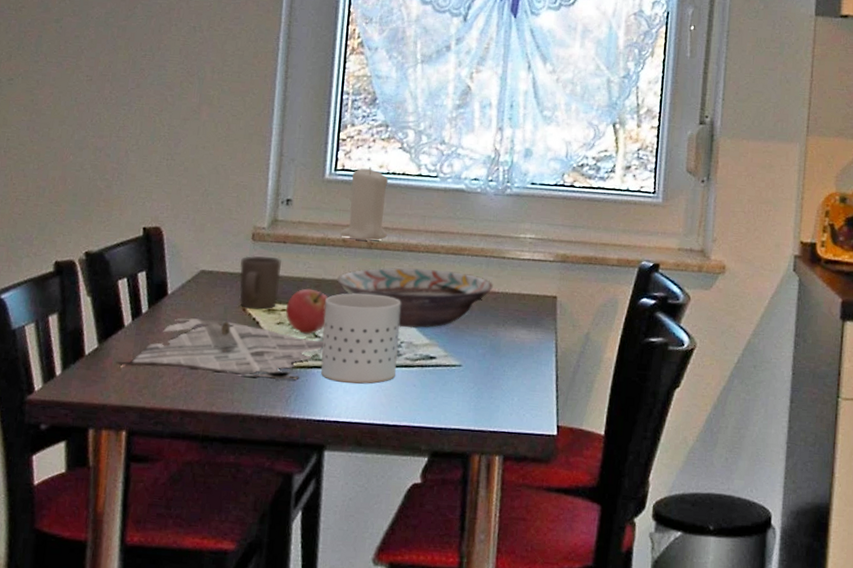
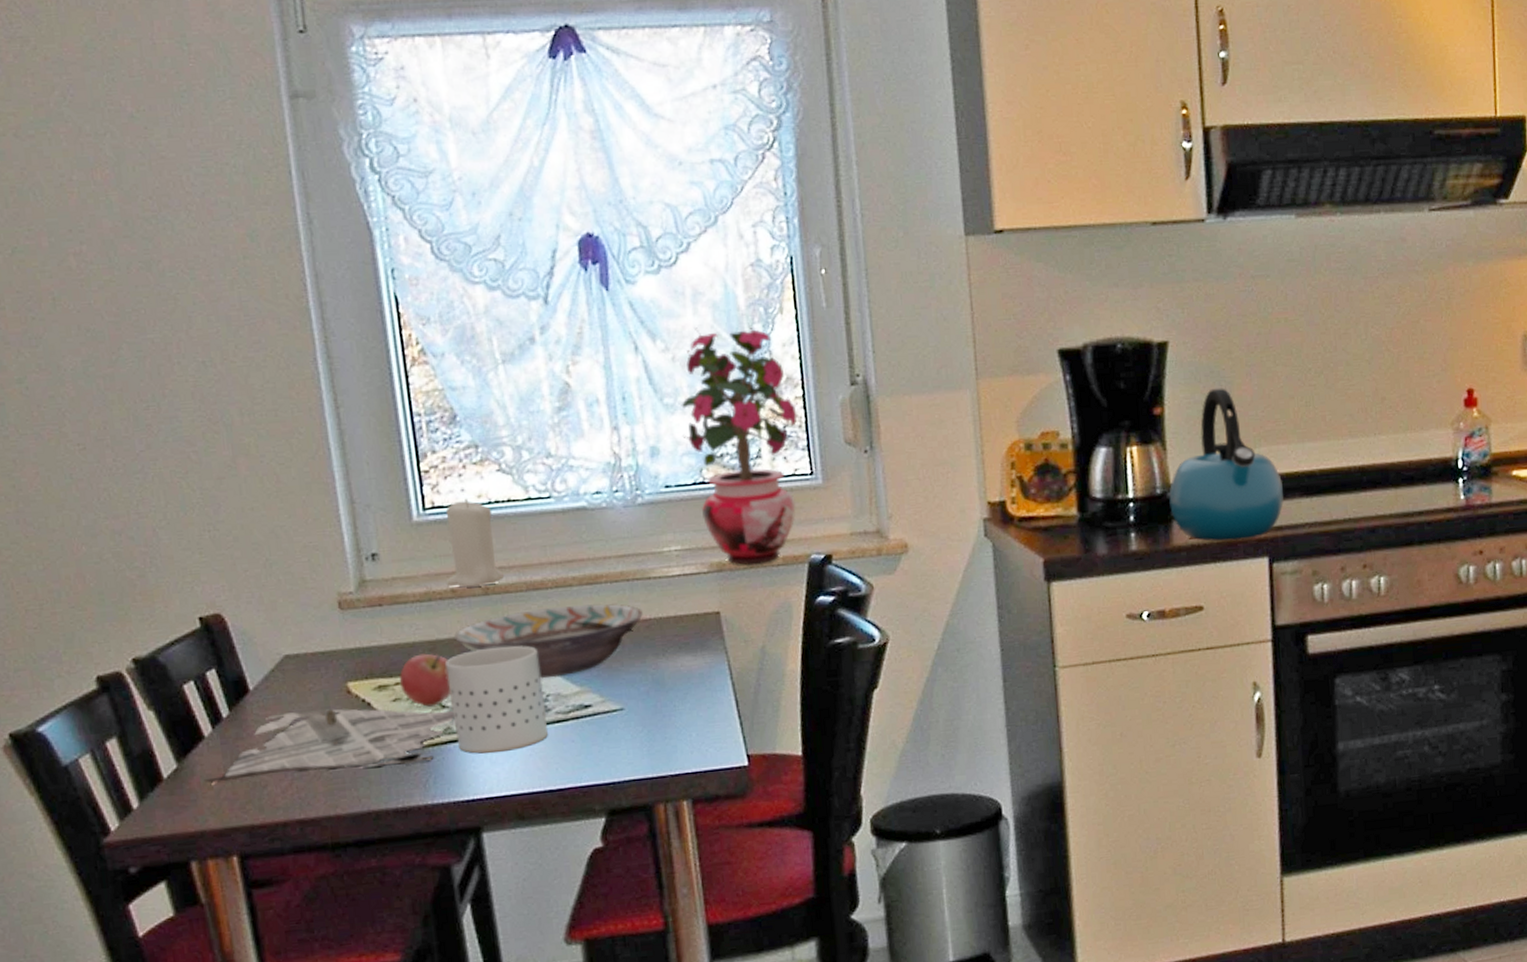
mug: present [239,255,281,310] -> none [331,624,387,690]
potted flower: none [553,57,653,262] -> present [681,324,799,565]

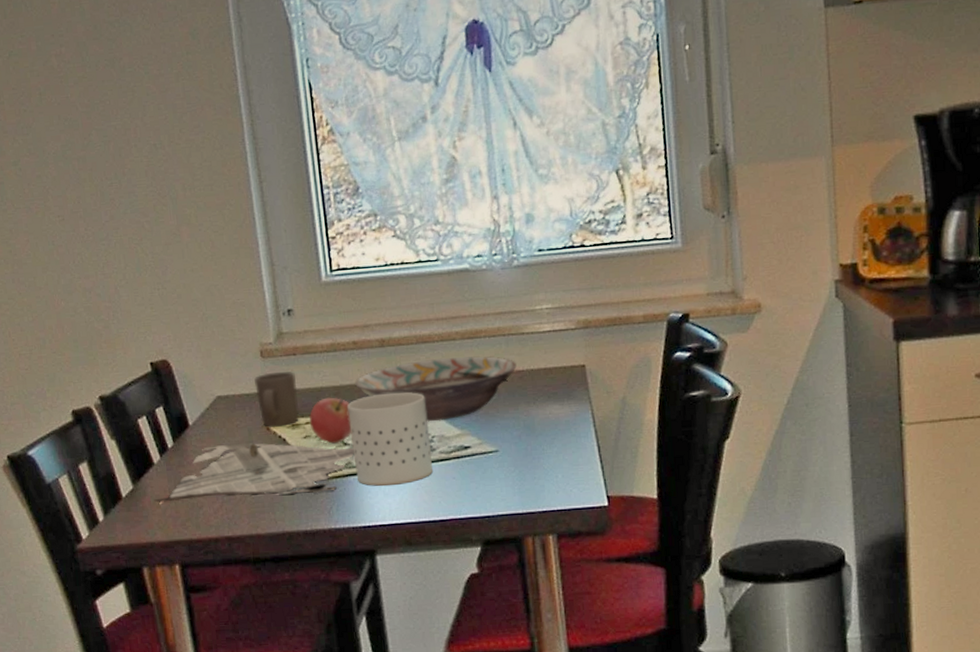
mug: none [331,624,387,690] -> present [254,371,299,427]
candle: present [445,498,504,588] -> none [348,261,397,340]
potted flower: present [681,324,799,565] -> none [554,99,661,322]

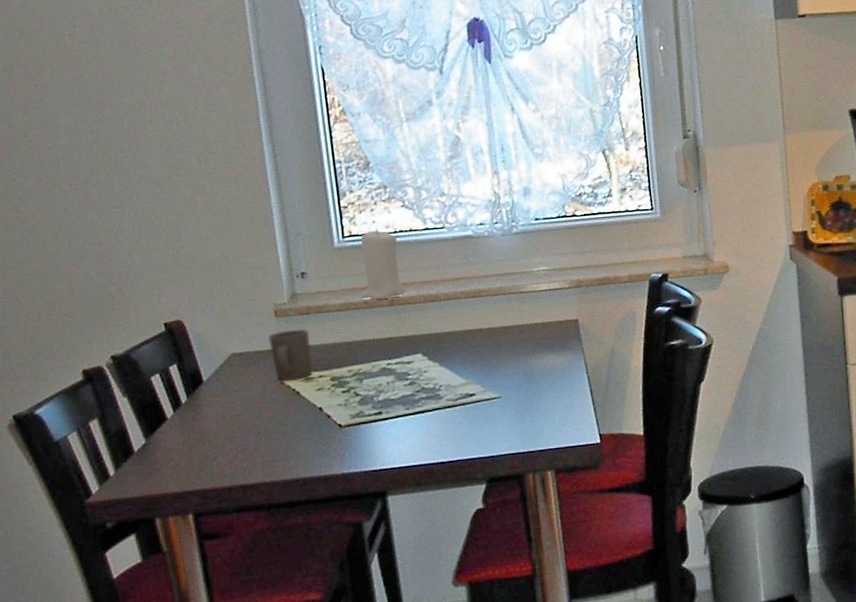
newspaper: present [153,443,354,503] -> none [166,396,366,456]
fruit: present [308,397,351,444] -> none [322,352,363,395]
mug: present [347,392,433,486] -> none [359,346,440,433]
candle: none [348,261,397,340] -> present [360,228,406,300]
decorative bowl: present [355,356,517,422] -> none [366,313,517,373]

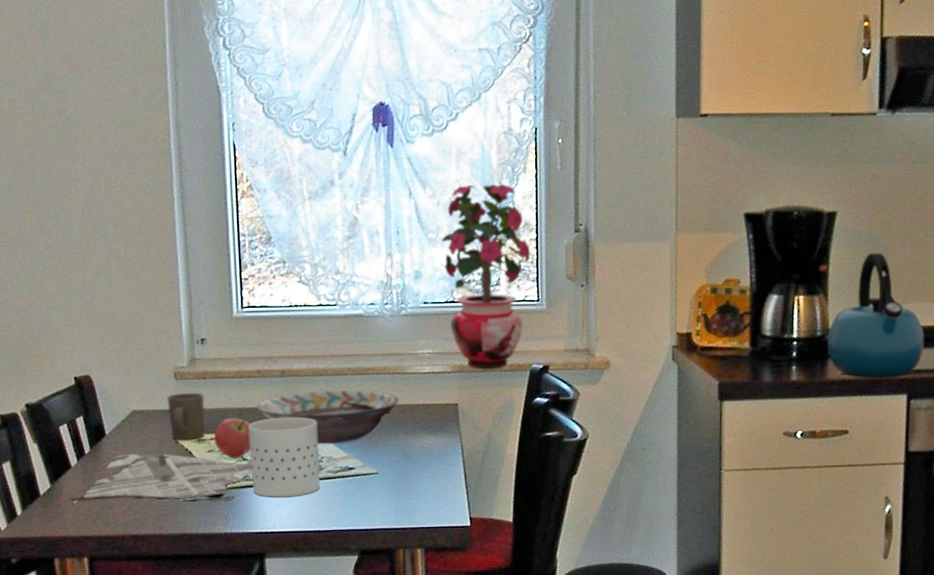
newspaper: none [166,396,366,456] -> present [68,454,252,502]
fruit: none [322,352,363,395] -> present [213,417,251,458]
mug: none [359,346,440,433] -> present [249,417,320,498]
candle: present [360,228,406,300] -> none [253,301,297,370]
decorative bowl: none [366,313,517,373] -> present [257,389,399,445]
potted flower: none [548,90,642,282] -> present [440,179,532,368]

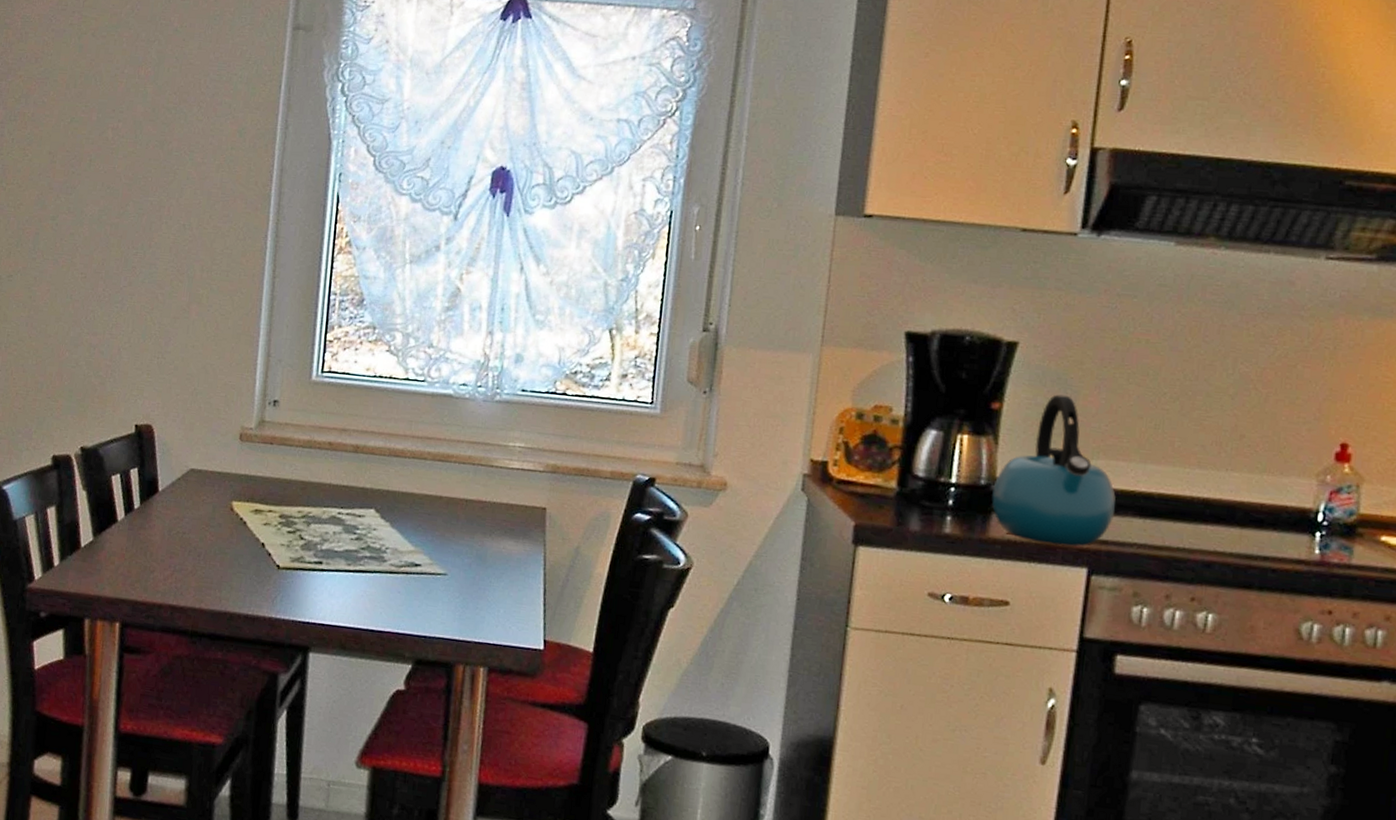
newspaper: present [68,454,252,502] -> none [109,515,309,581]
mug: present [167,392,205,441] -> none [227,455,268,510]
fruit: present [213,417,251,458] -> none [272,490,314,536]
mug: present [249,417,320,498] -> none [306,496,387,589]
decorative bowl: present [257,389,399,445] -> none [323,472,481,535]
potted flower: present [440,179,532,368] -> none [545,259,652,474]

